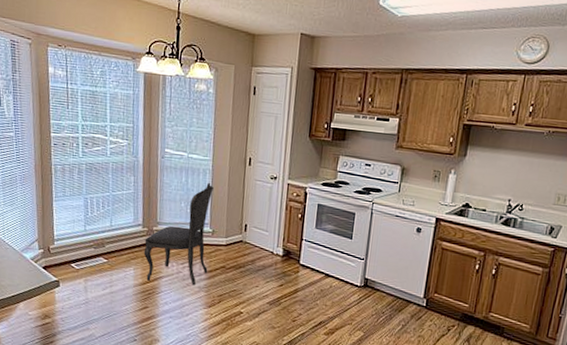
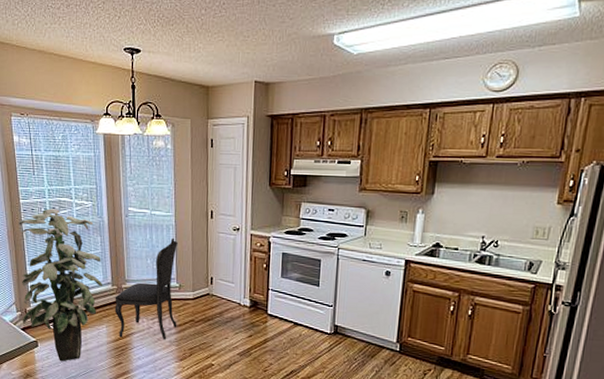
indoor plant: none [44,144,134,304] -> present [19,208,103,362]

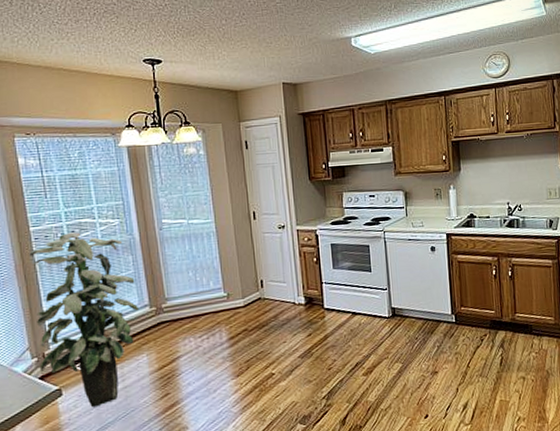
dining chair: present [114,237,178,340] -> none [154,245,229,365]

